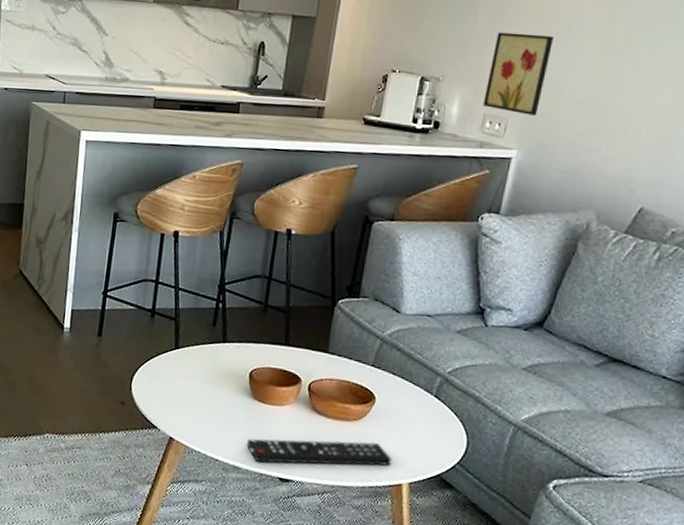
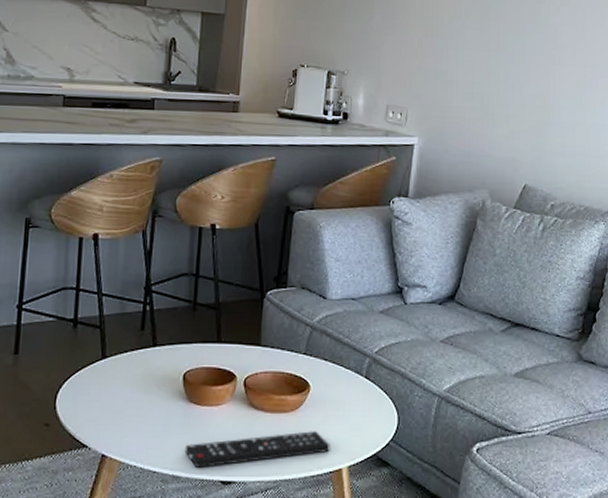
wall art: present [483,32,553,116] -> none [385,29,440,105]

